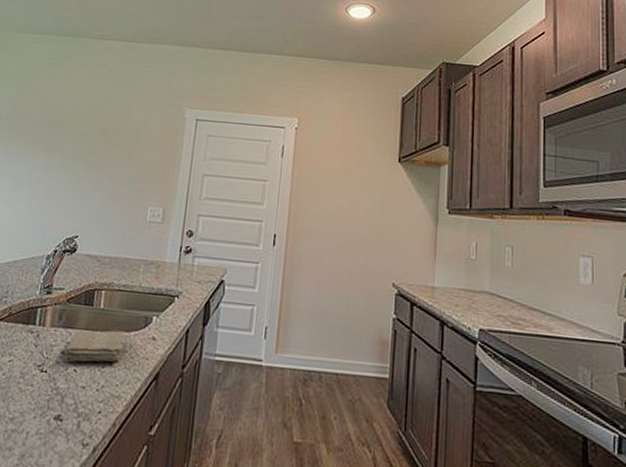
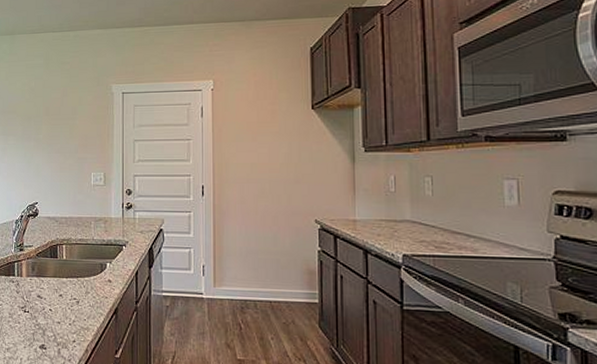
washcloth: present [63,330,126,362] -> none [40,276,86,303]

